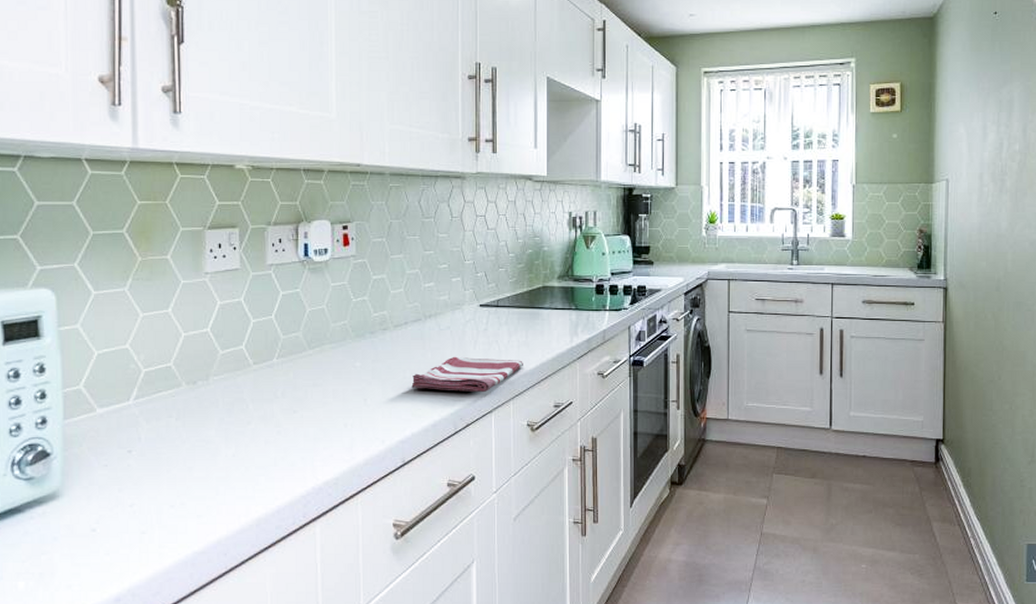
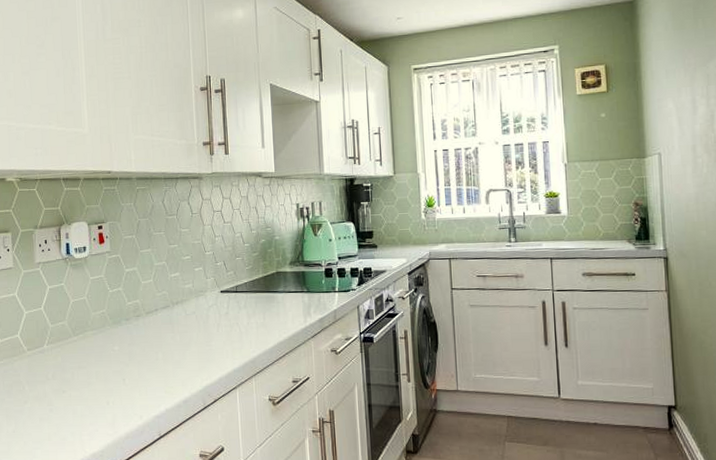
dish towel: present [411,356,523,393] -> none [163,338,263,371]

